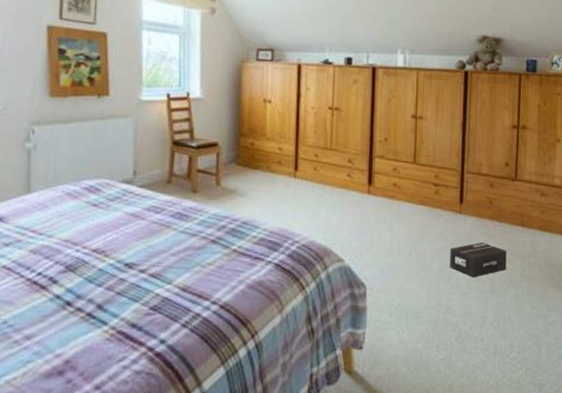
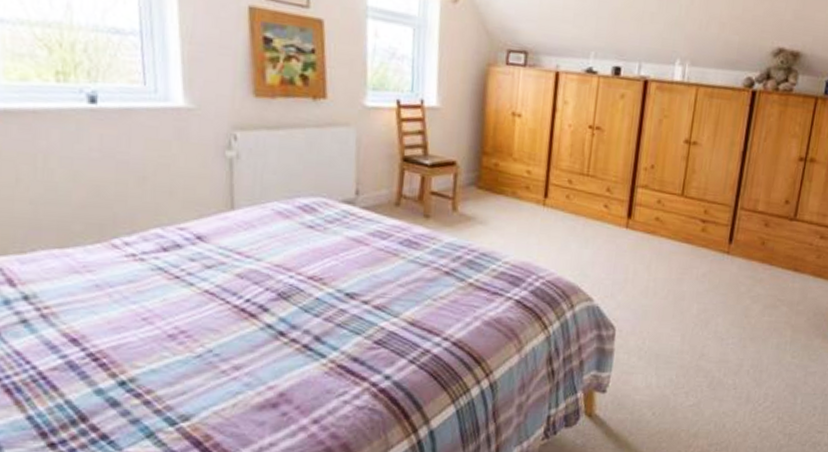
box: present [450,242,507,278] -> none [709,286,774,324]

